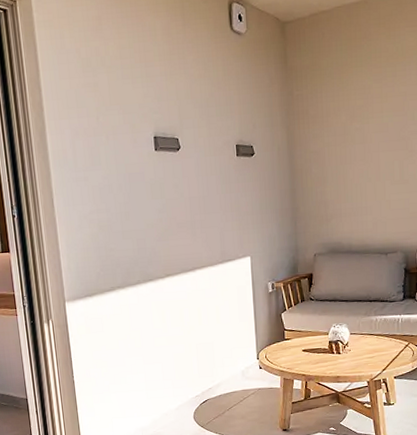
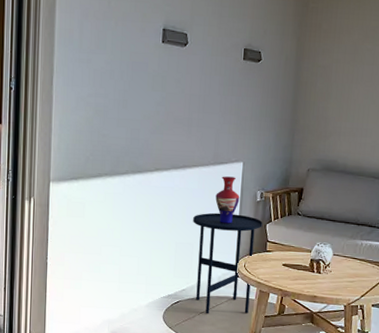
side table: none [209,307,278,409] -> present [193,212,263,314]
vase: none [228,272,252,319] -> present [215,176,240,224]

